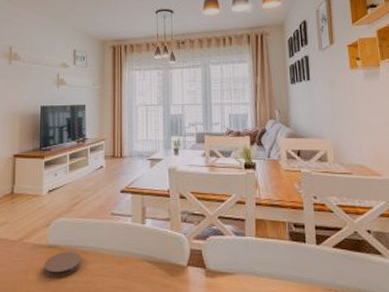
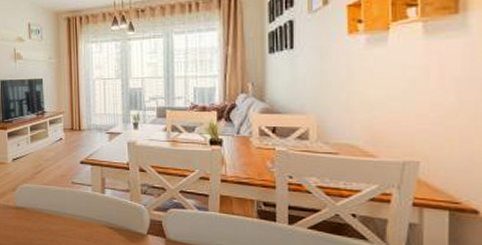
coaster: present [43,251,82,277] -> none [13,213,46,235]

